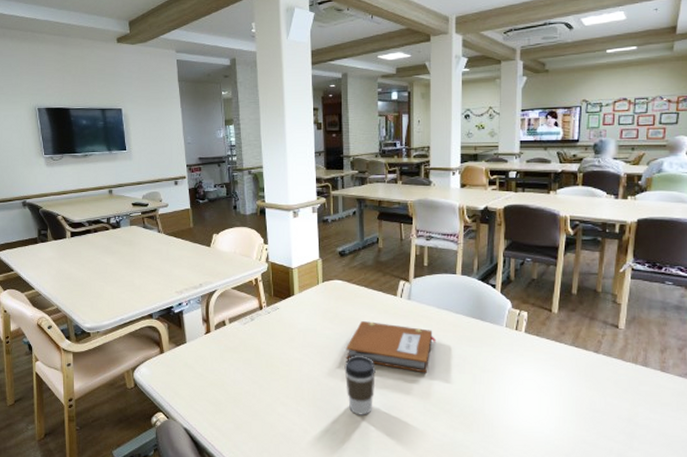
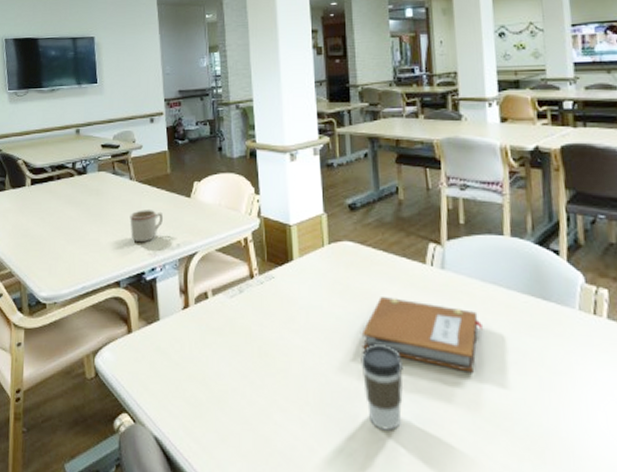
mug: none [159,257,187,283] -> present [130,210,163,243]

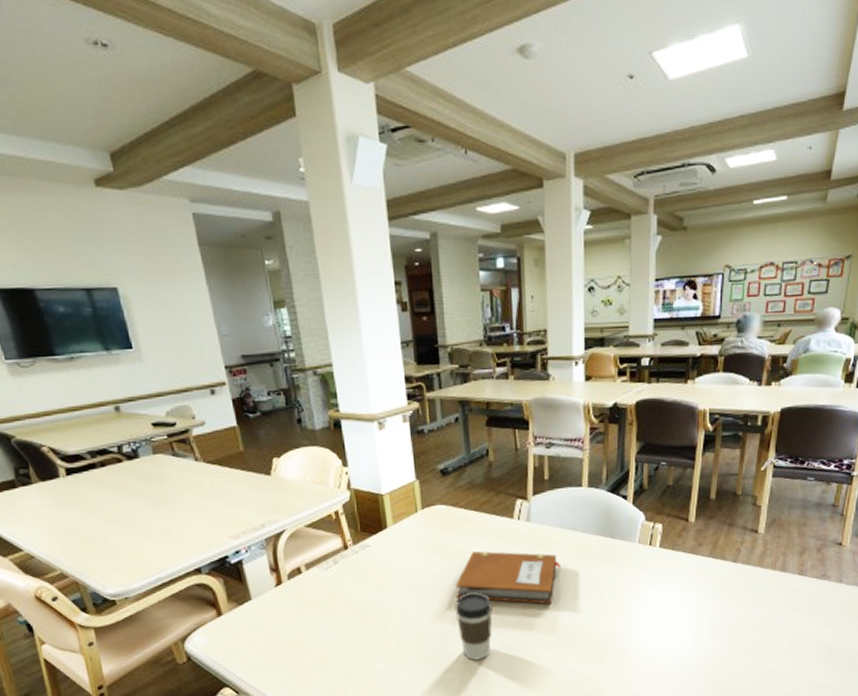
mug: present [130,210,163,243] -> none [201,491,242,527]

